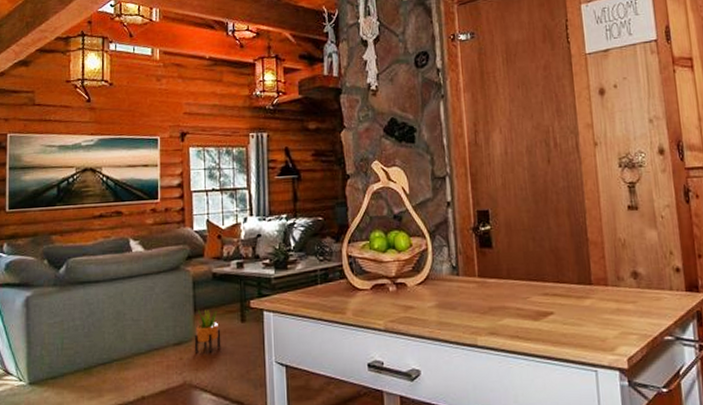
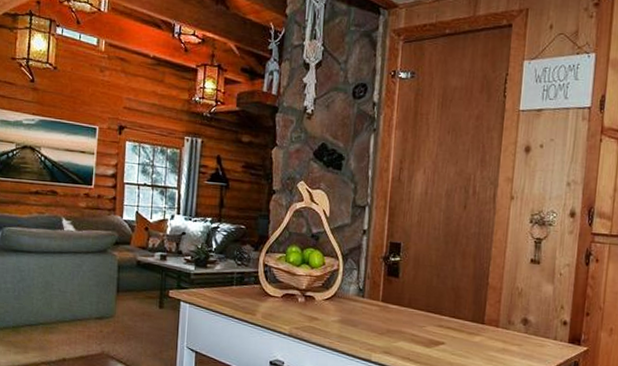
potted plant: present [194,309,221,354] -> none [114,291,140,331]

